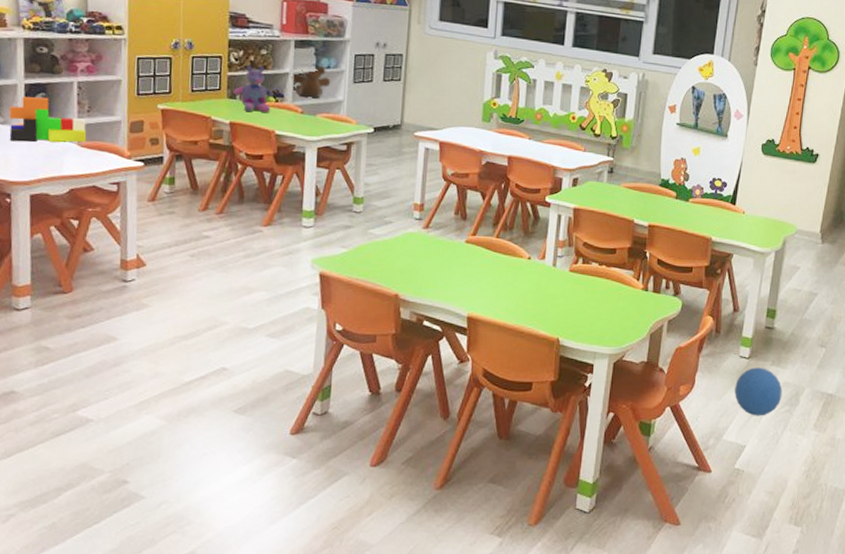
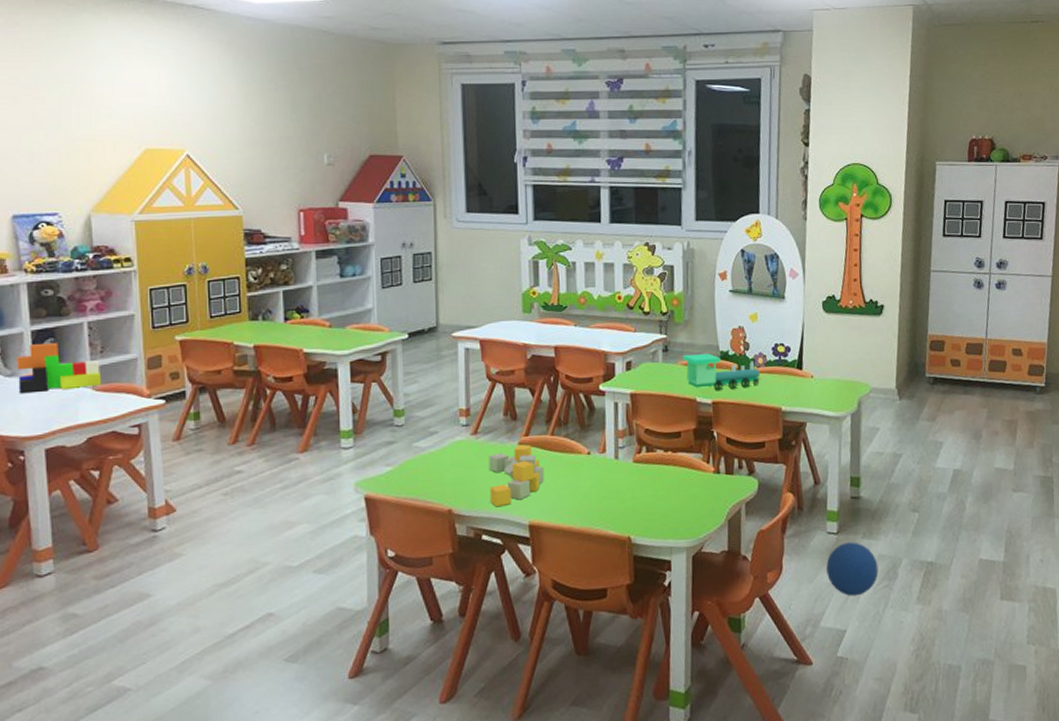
toy: present [233,64,274,114] -> none [254,281,298,333]
teddy bear: present [291,66,331,98] -> none [315,274,358,310]
toy blocks: none [434,243,487,297] -> present [488,445,545,508]
toy train: none [626,178,697,216] -> present [683,353,761,391]

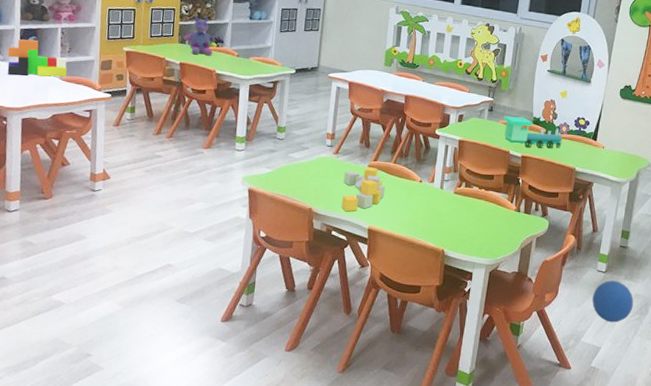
toy: none [254,281,298,333] -> present [183,15,215,56]

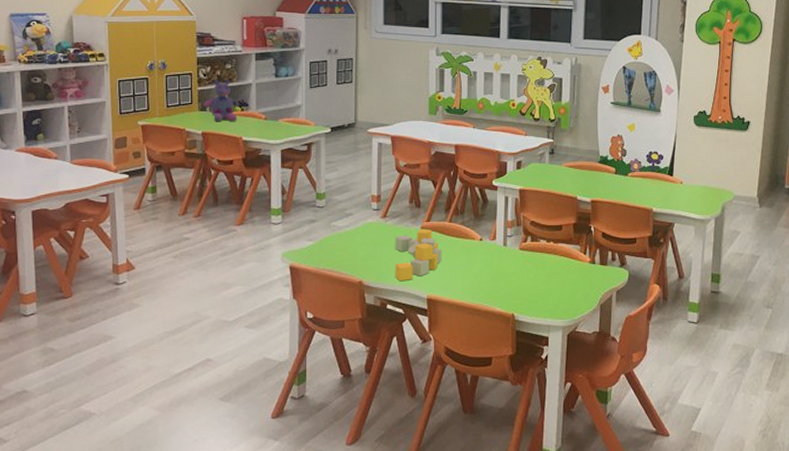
toy blocks: present [7,39,67,77] -> none [11,122,78,164]
toy train: present [504,116,563,149] -> none [567,157,635,191]
ball: present [592,280,634,323] -> none [686,331,733,379]

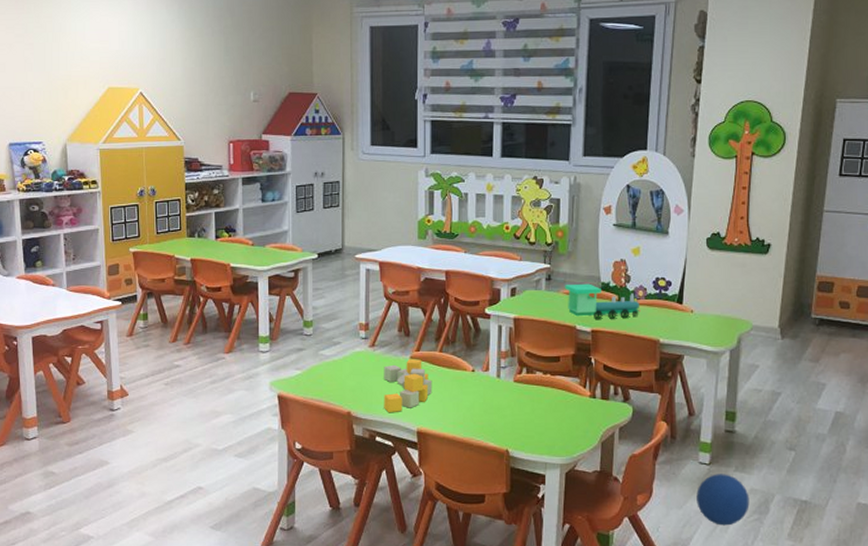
toy: present [203,79,239,122] -> none [192,204,227,249]
toy train: none [567,157,635,191] -> present [565,283,640,320]
ball: none [686,331,733,379] -> present [696,474,750,526]

